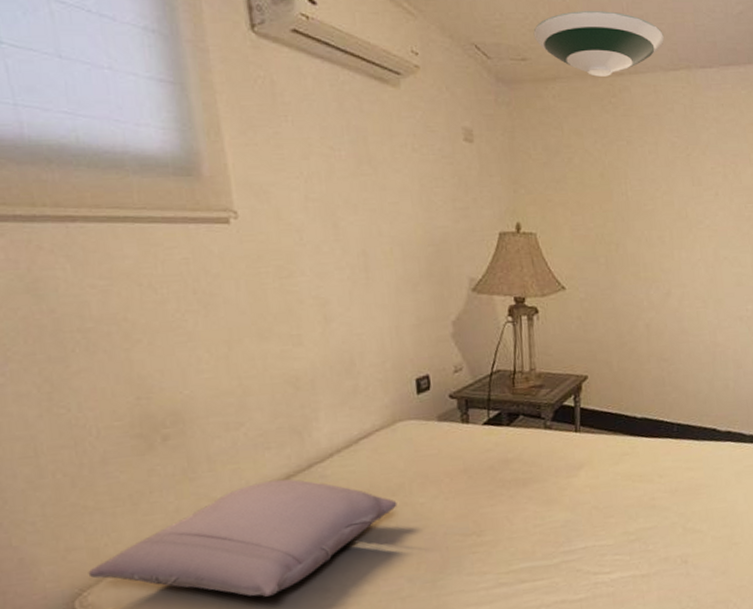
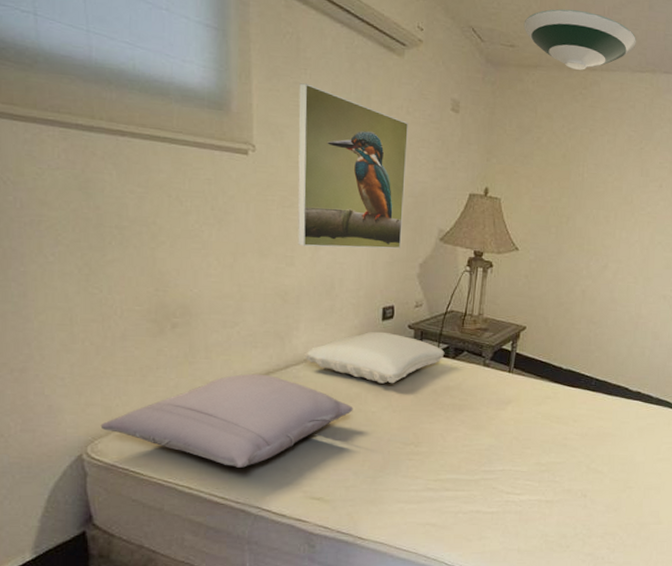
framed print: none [280,132,428,321] -> present [297,83,409,249]
pillow: none [328,407,497,469] -> present [303,331,445,384]

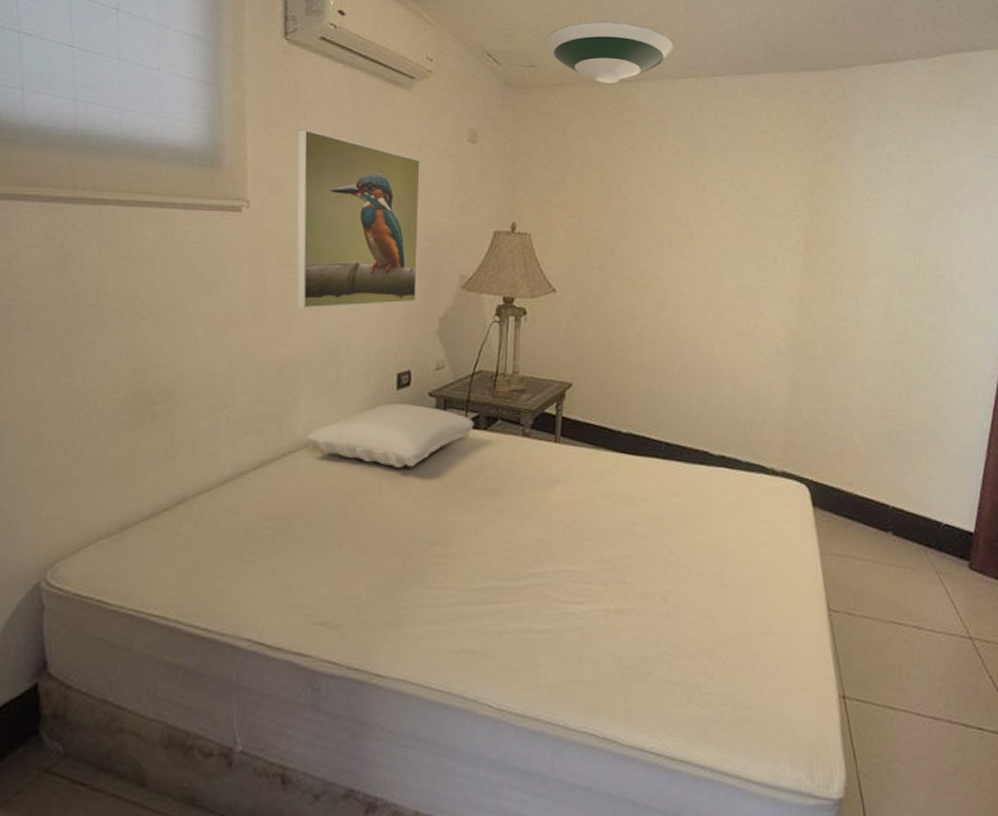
pillow: present [100,373,353,468] -> none [63,466,365,588]

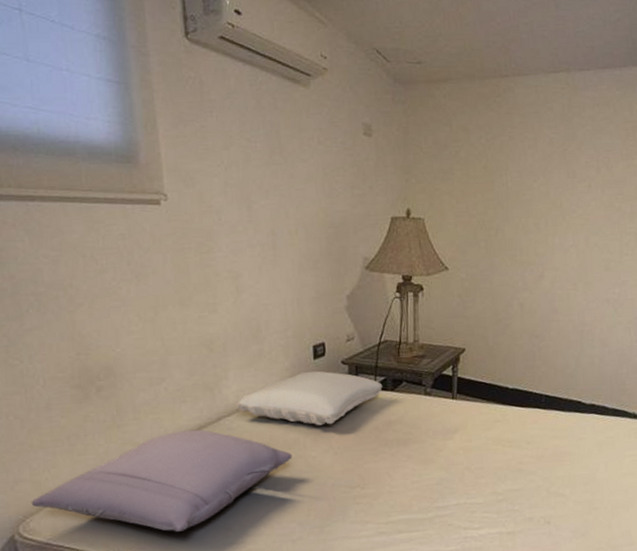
pillow: none [63,466,365,588] -> present [31,429,293,532]
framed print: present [297,129,421,309] -> none [206,126,326,292]
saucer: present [544,22,674,83] -> none [428,19,546,78]

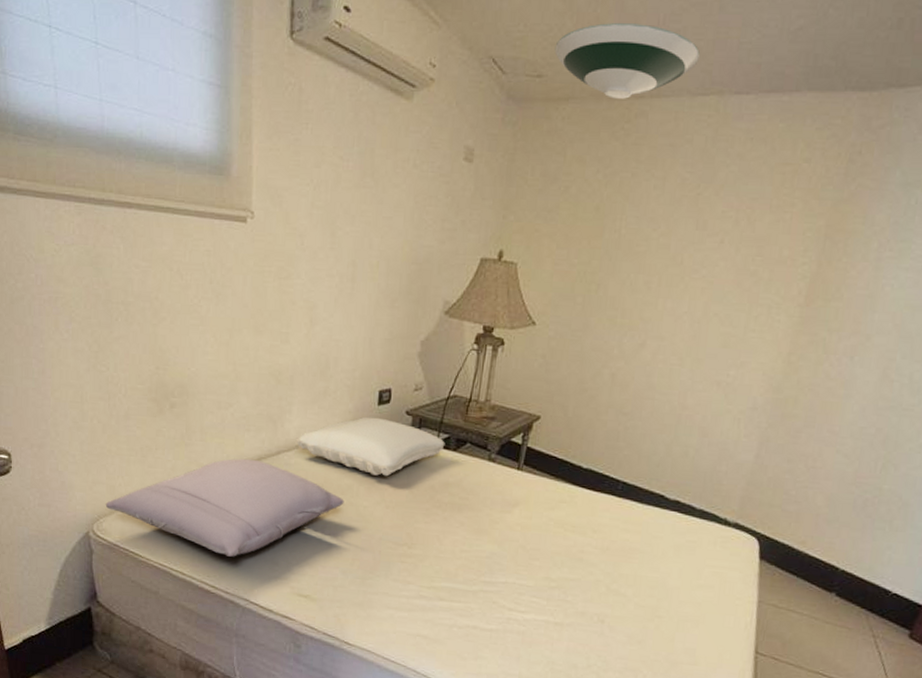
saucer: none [428,19,546,78] -> present [554,23,700,99]

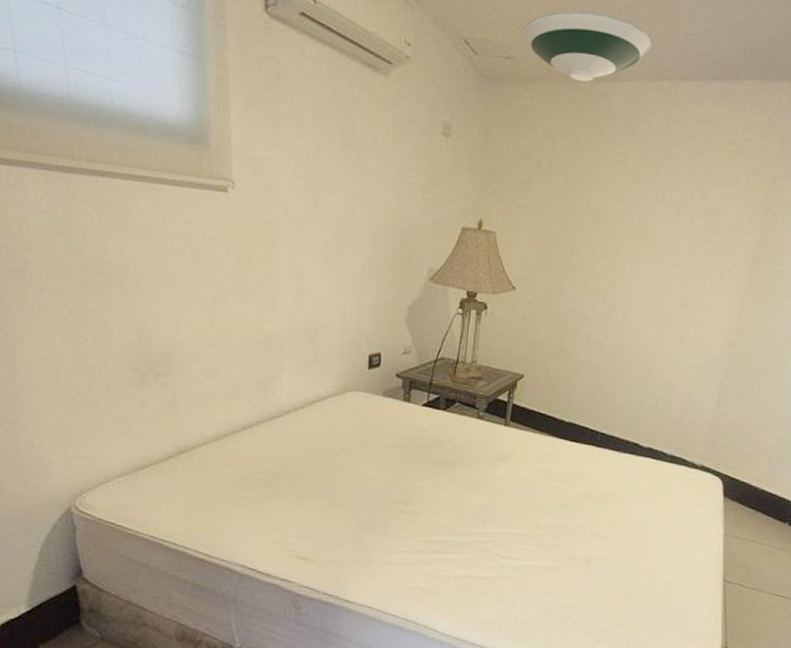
pillow: present [105,458,344,557] -> none [88,425,339,524]
pillow: present [295,416,445,477] -> none [287,380,435,438]

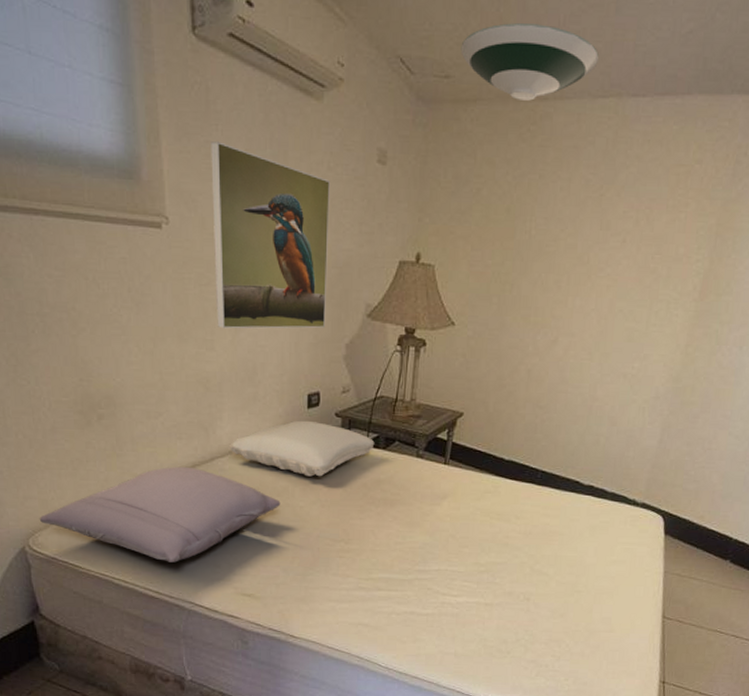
pillow: none [88,425,339,524] -> present [39,466,281,563]
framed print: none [279,111,396,291] -> present [211,141,331,329]
pillow: none [287,380,435,438] -> present [228,420,375,477]

